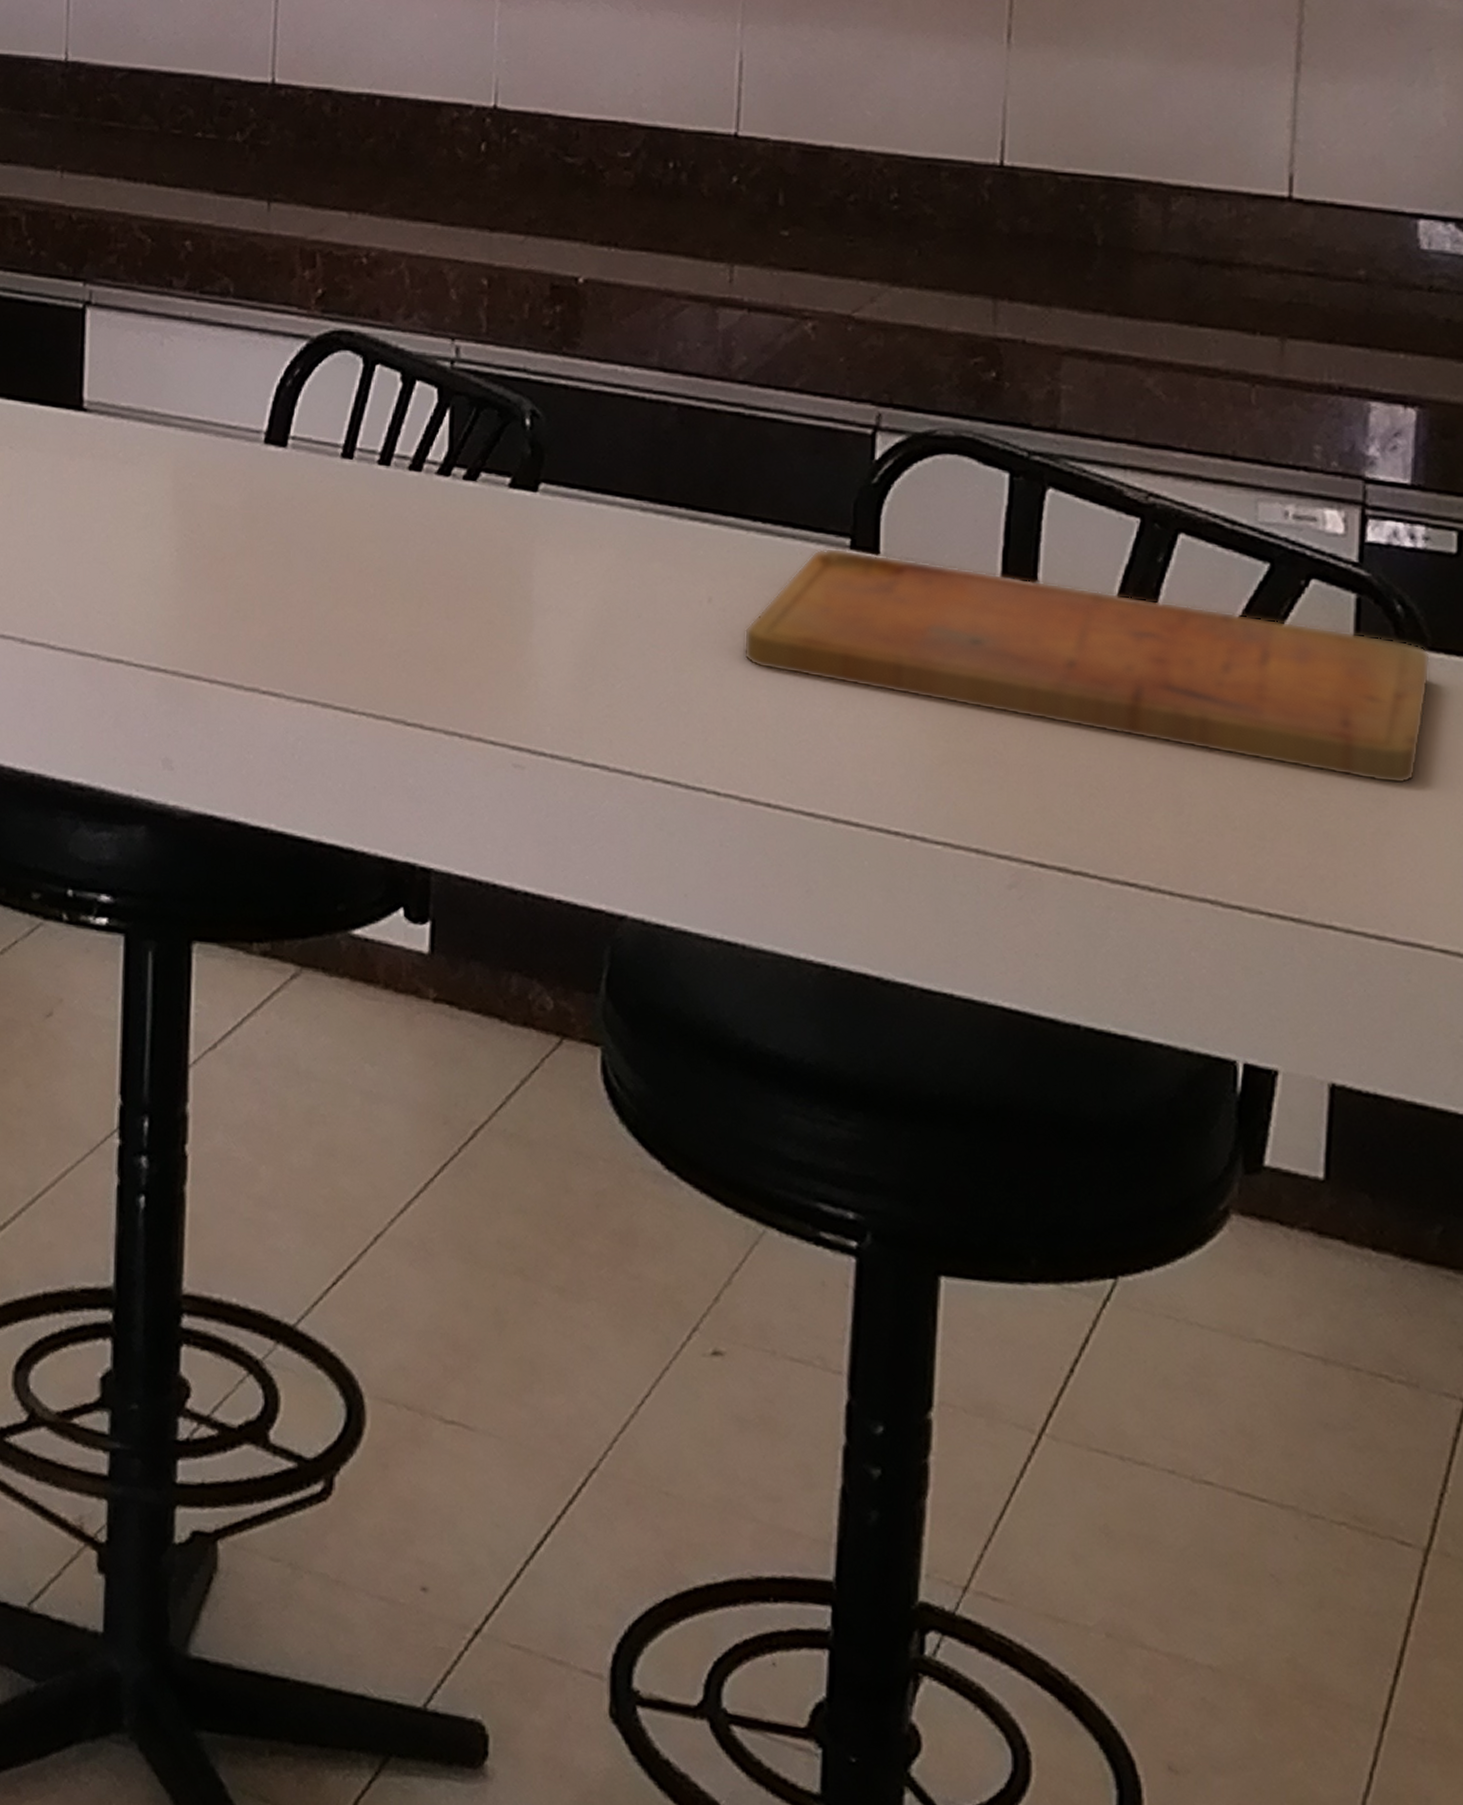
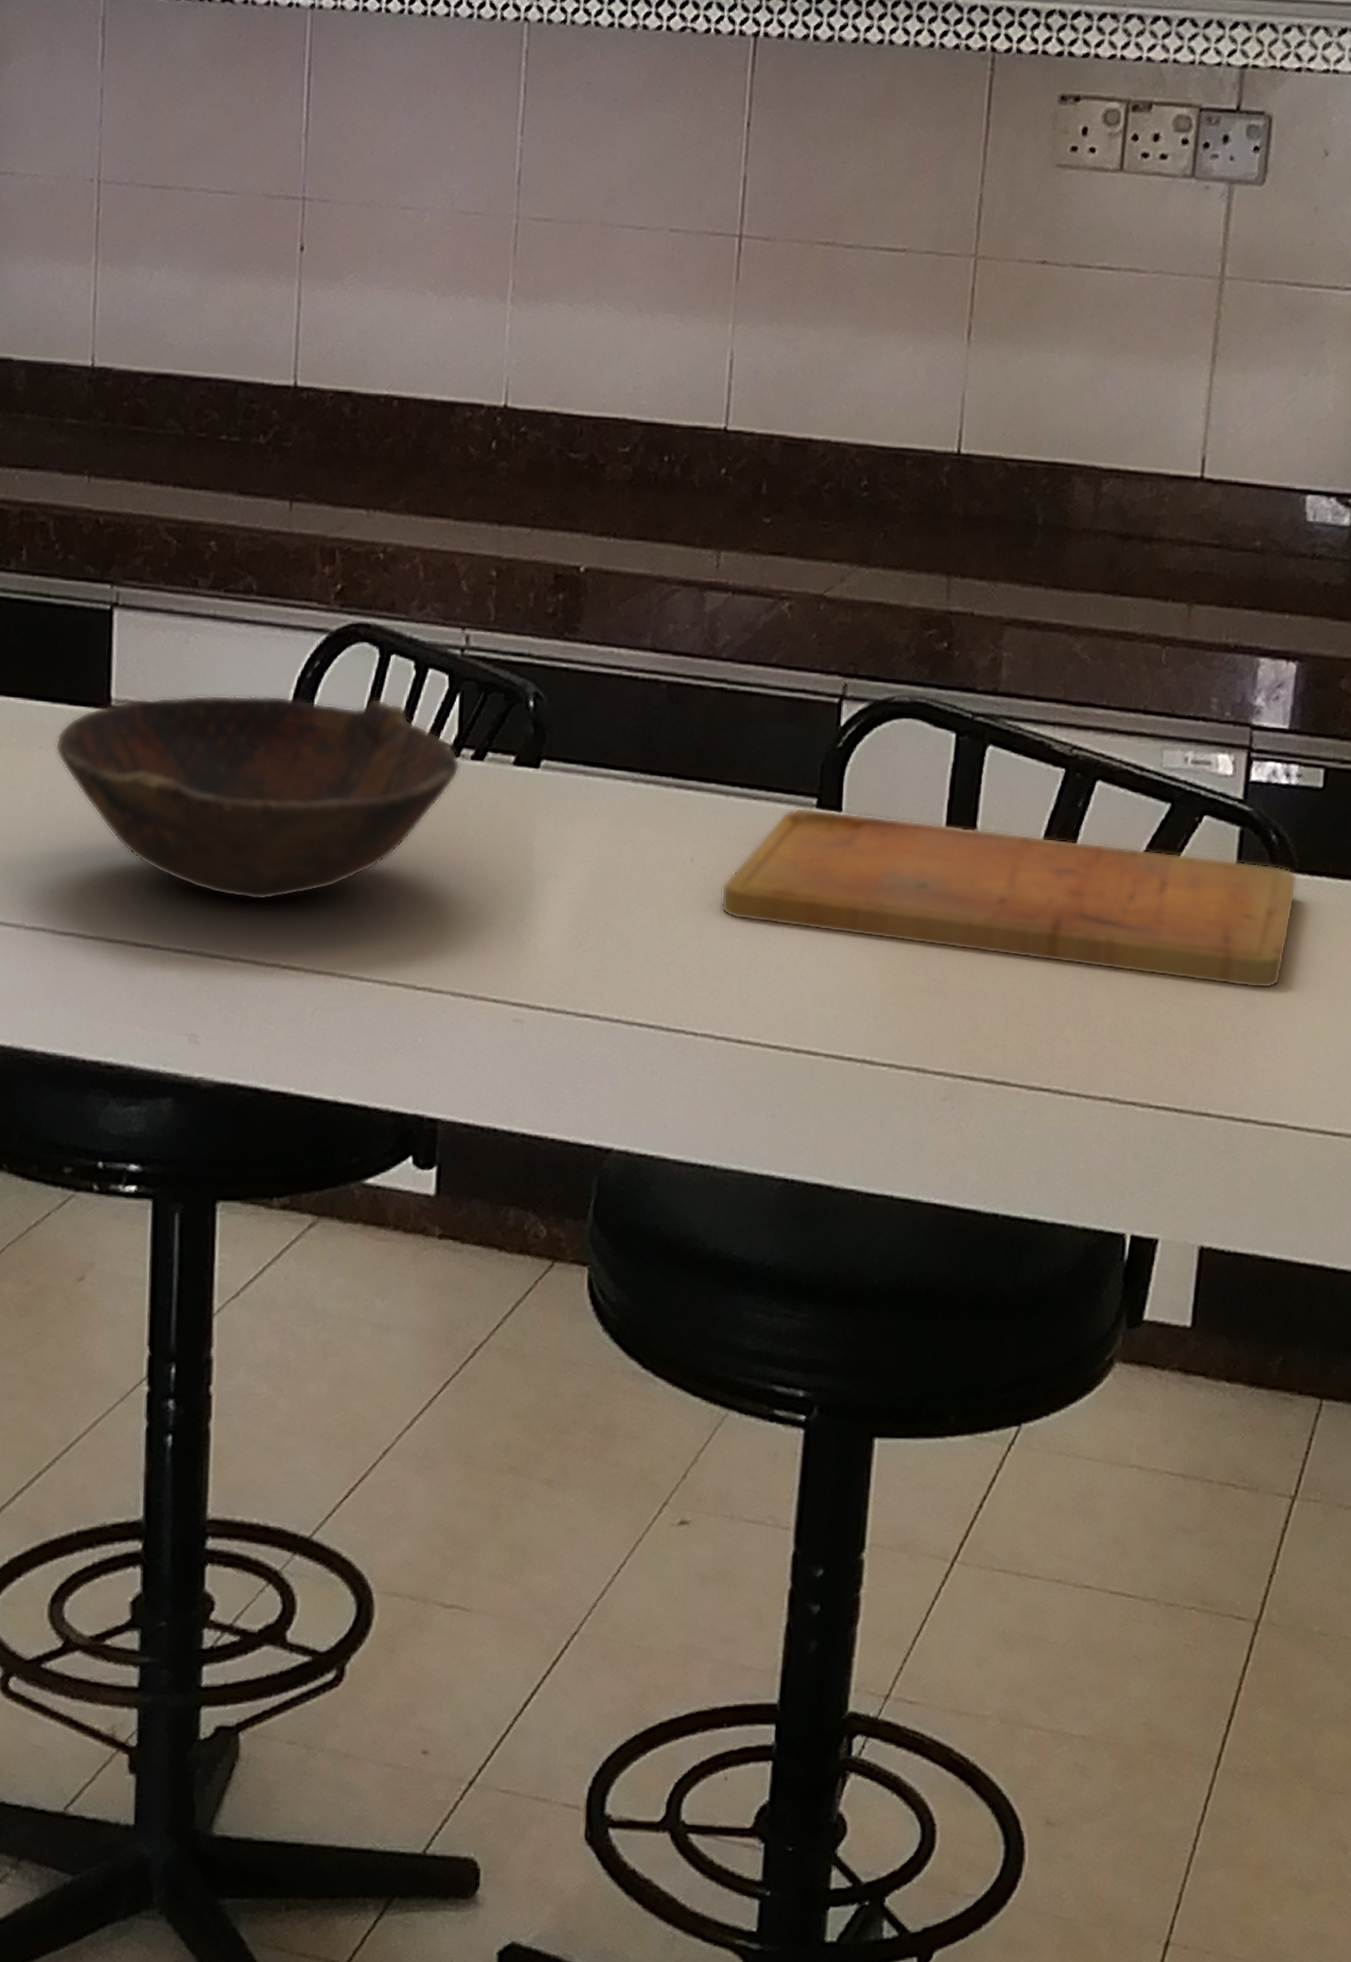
bowl: none [25,400,451,620] -> present [55,695,460,901]

